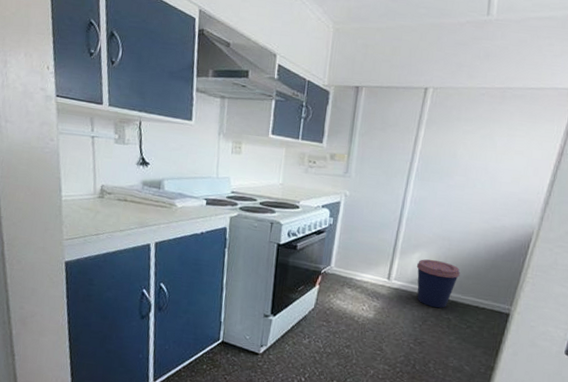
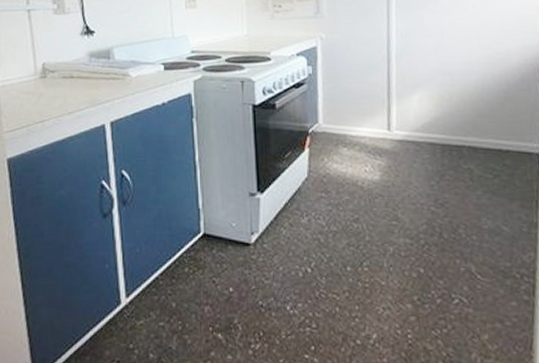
coffee cup: present [416,259,460,309] -> none [418,99,472,158]

